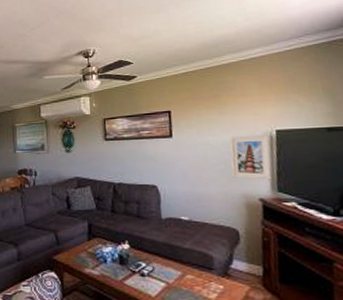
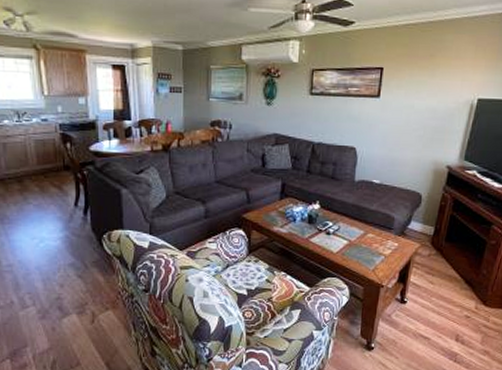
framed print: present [229,135,273,180] -> none [428,102,471,148]

